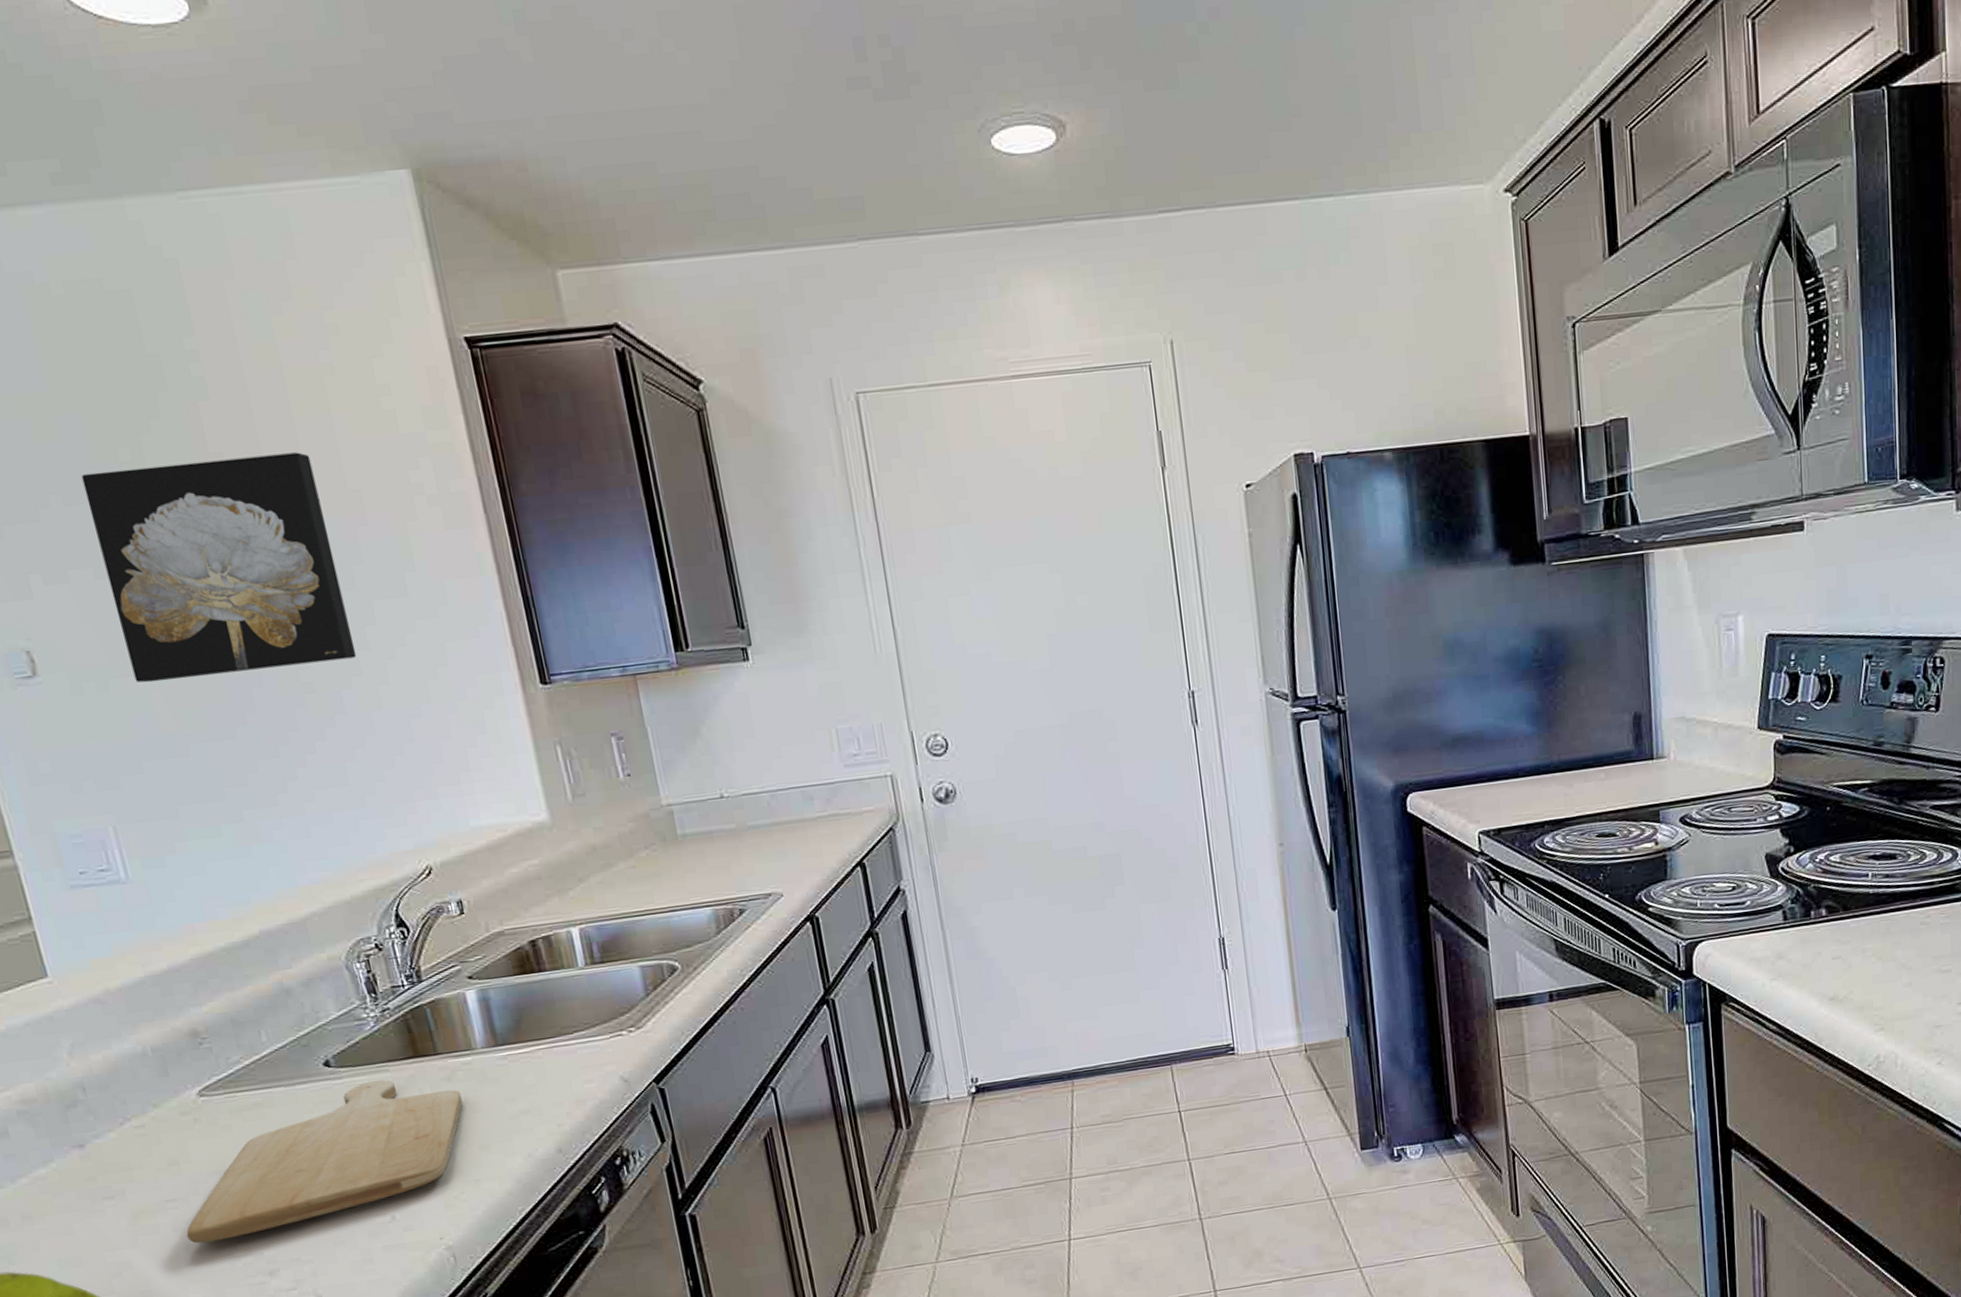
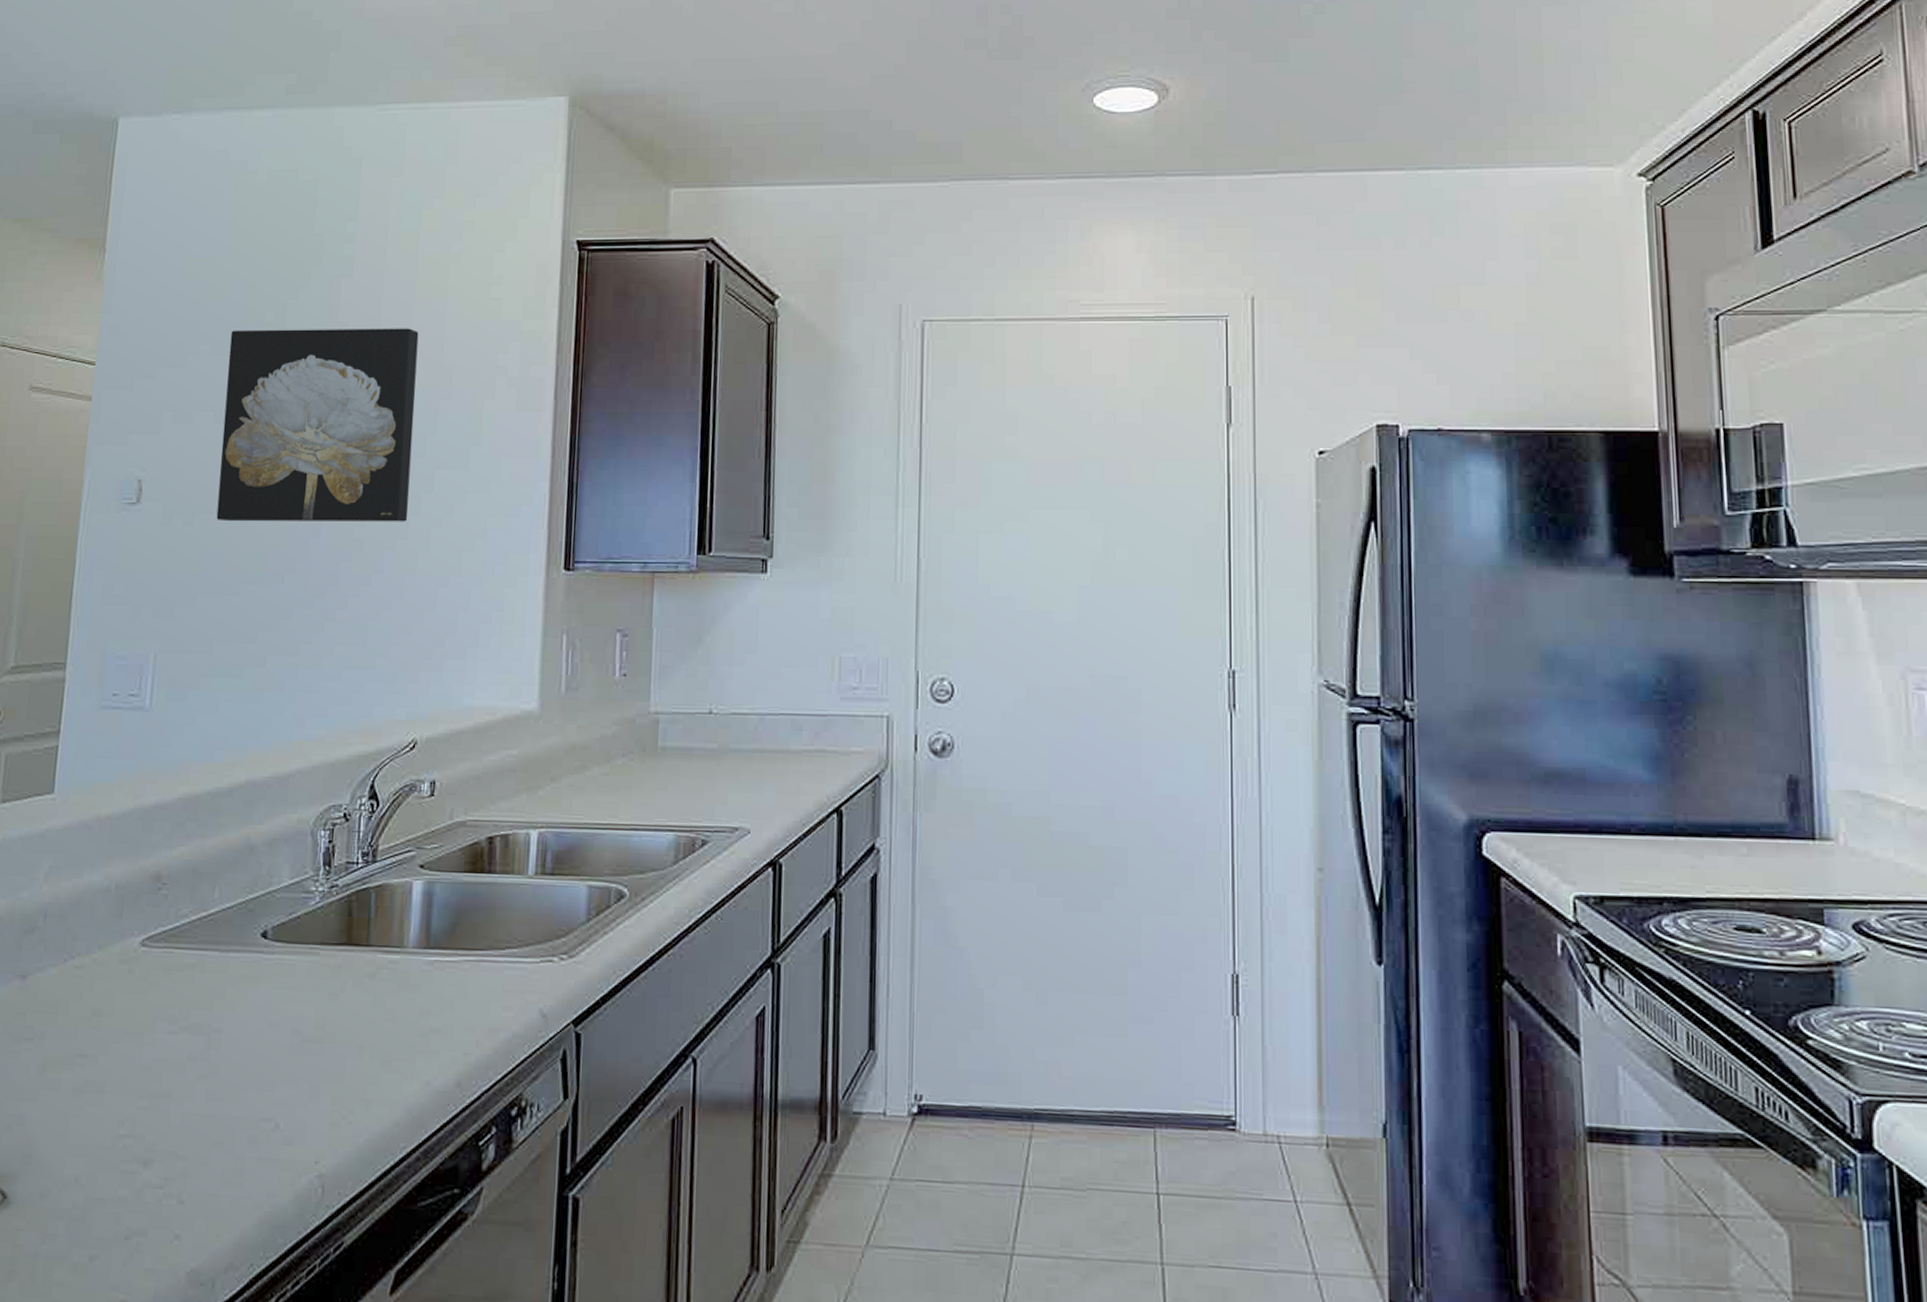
chopping board: present [186,1079,463,1244] -> none [82,962,380,1113]

